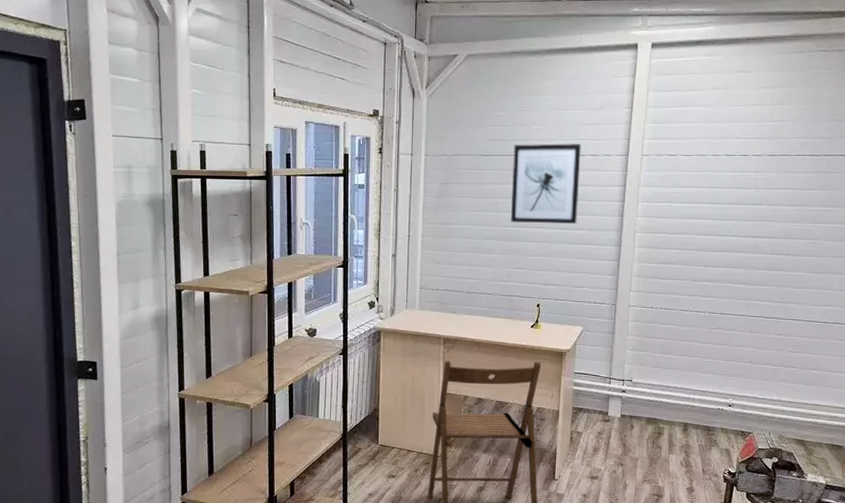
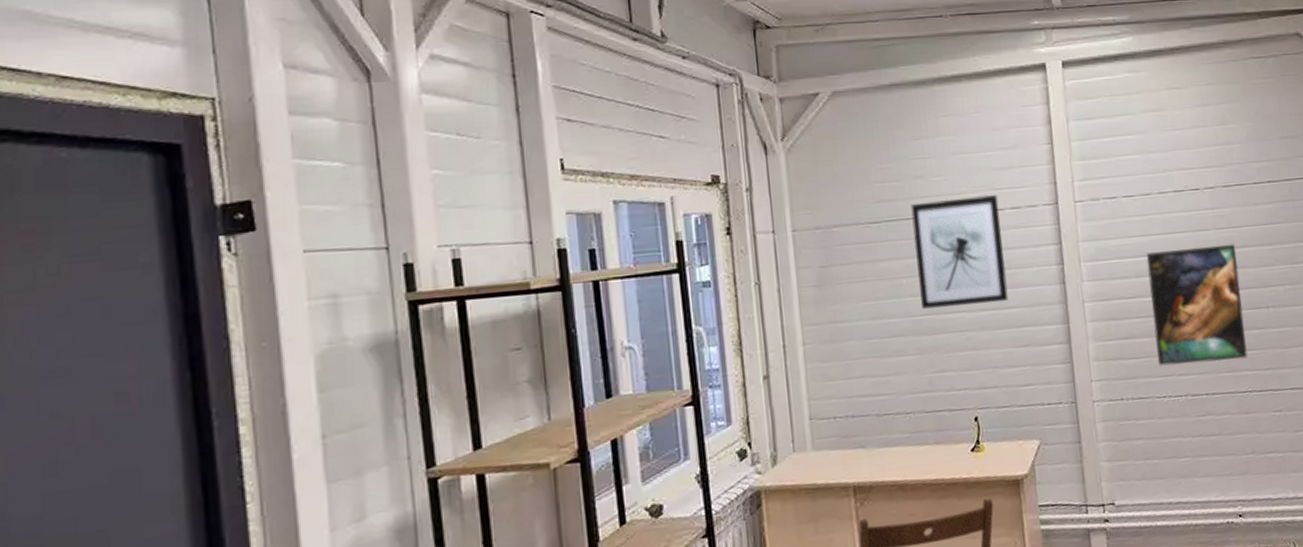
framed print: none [687,201,770,291] -> present [1146,243,1248,366]

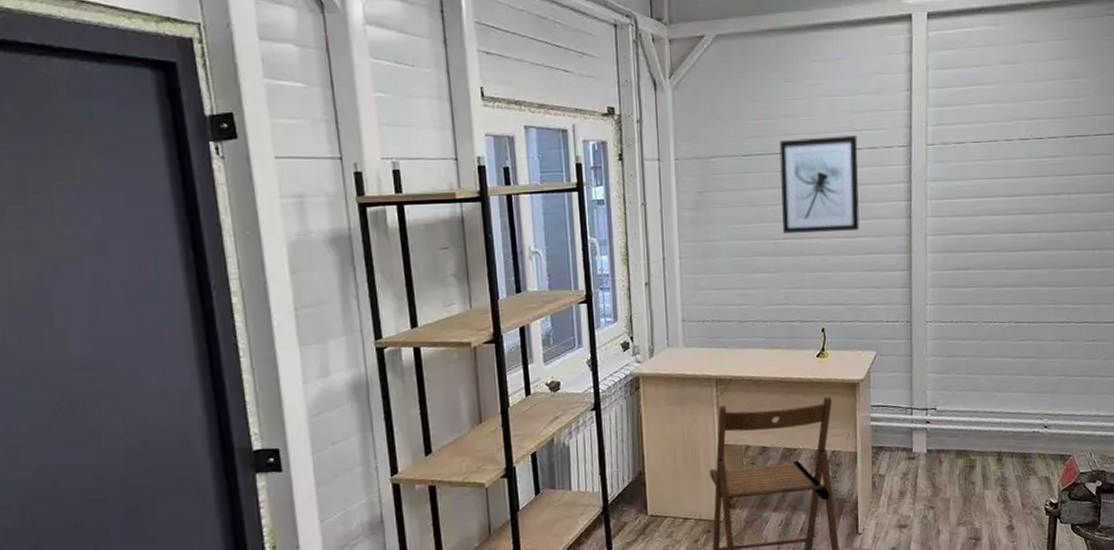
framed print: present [1146,243,1248,366] -> none [986,190,1071,296]

